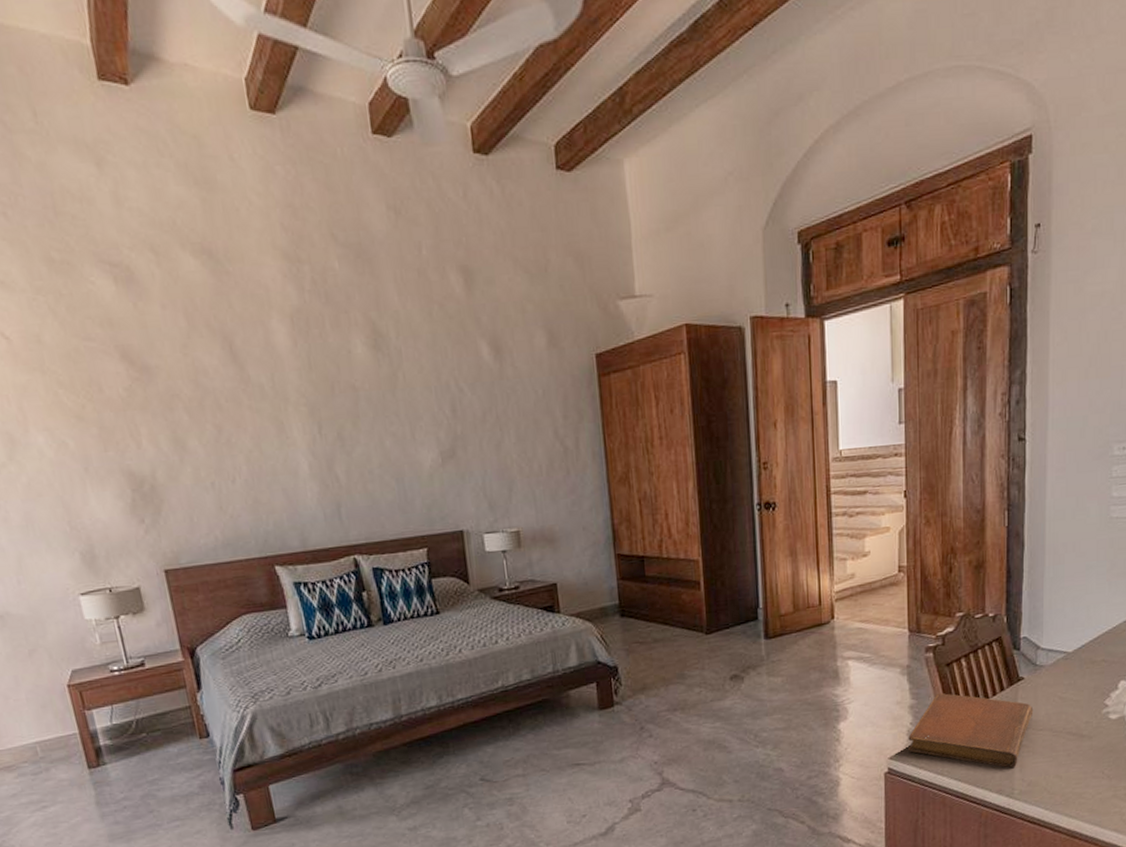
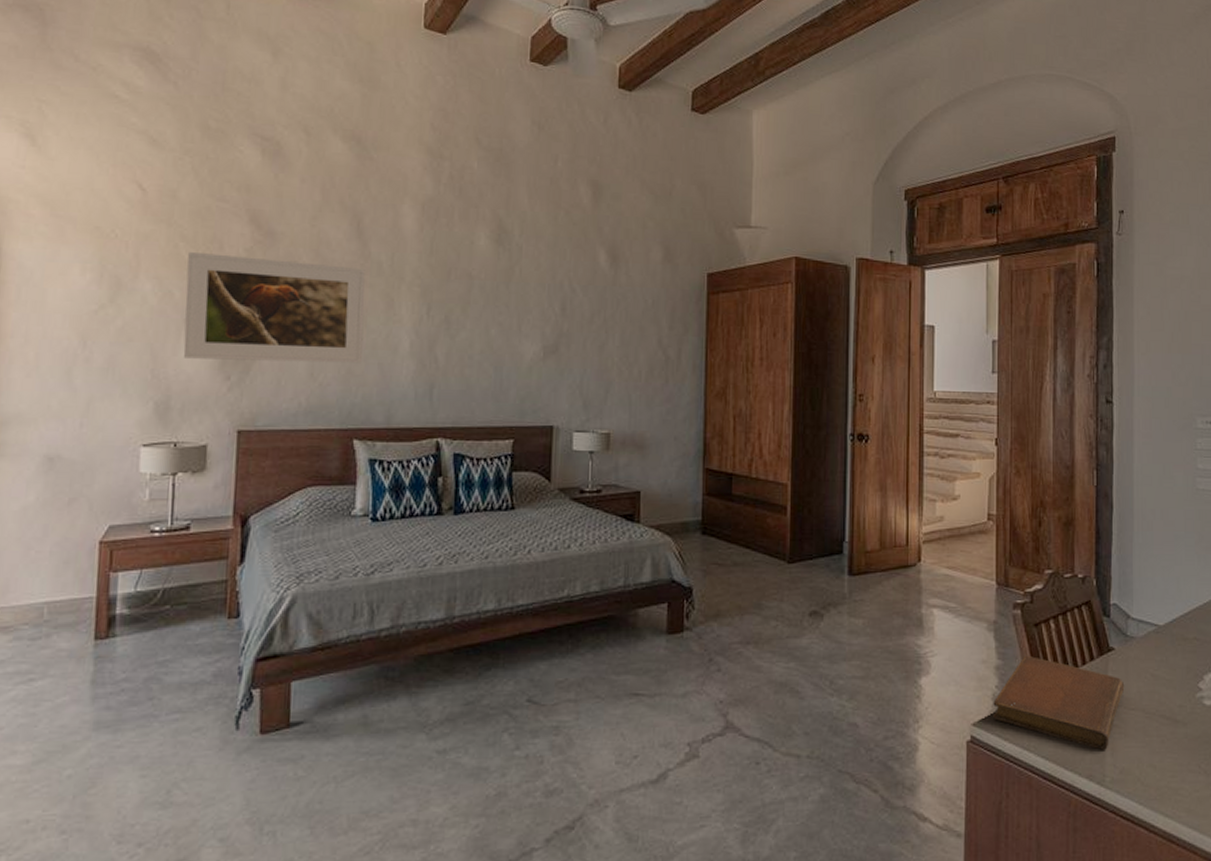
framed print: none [70,393,266,507] -> present [183,251,365,364]

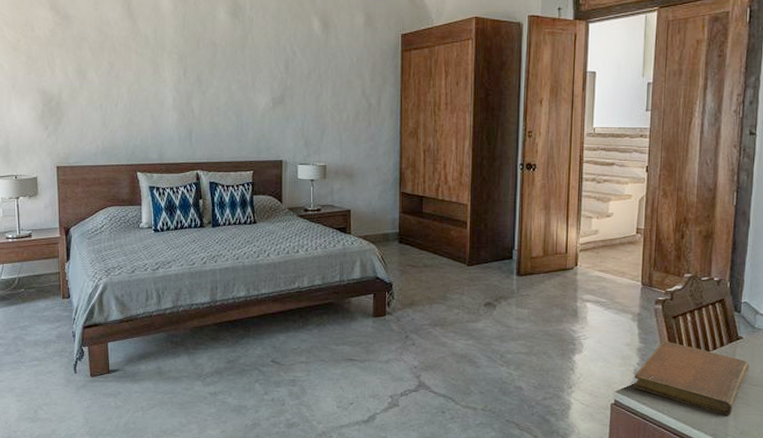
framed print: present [183,251,365,364] -> none [11,33,139,115]

